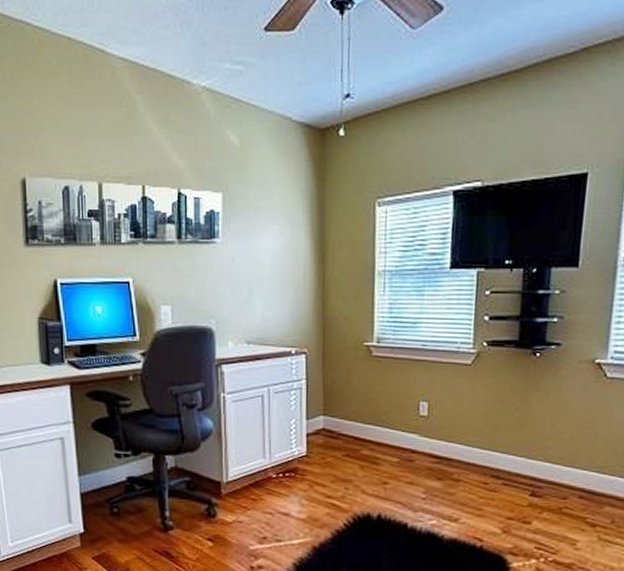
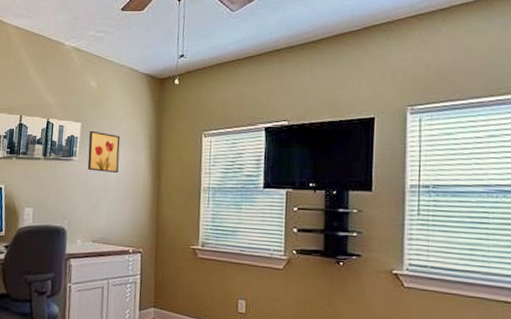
wall art: none [233,203,273,257] -> present [87,130,121,173]

